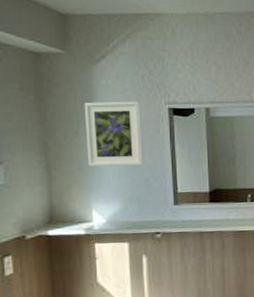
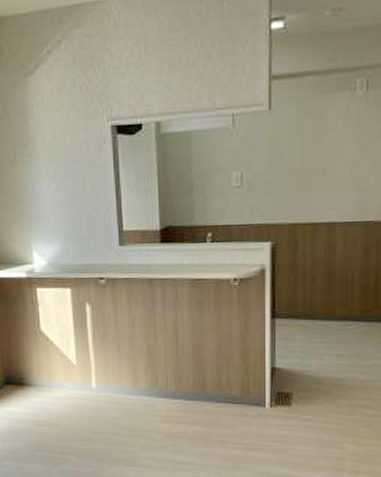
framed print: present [84,101,143,166] -> none [19,119,84,201]

